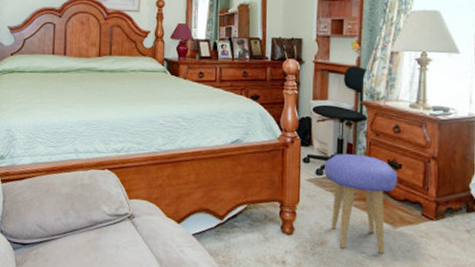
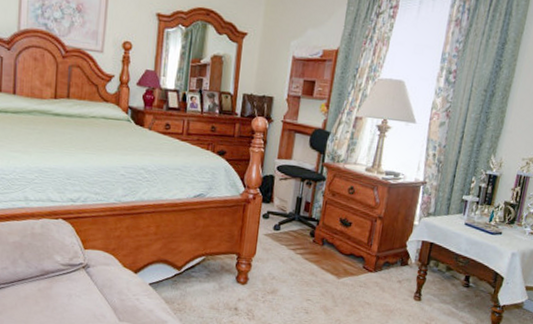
stool: present [324,154,398,254] -> none [281,211,348,301]

